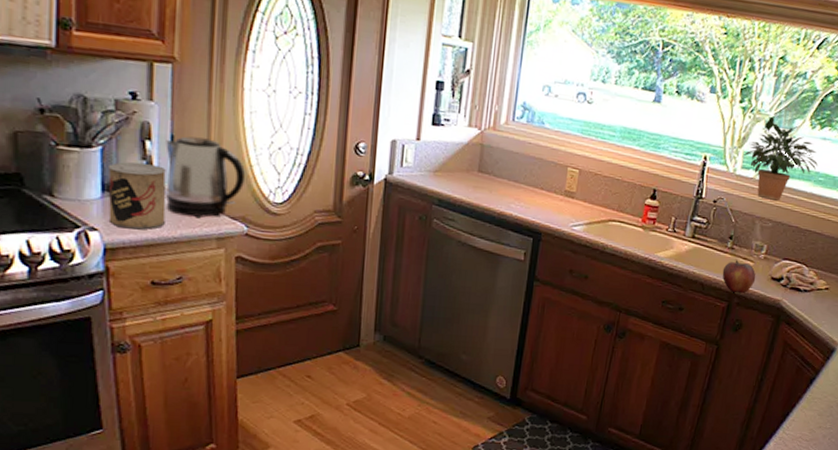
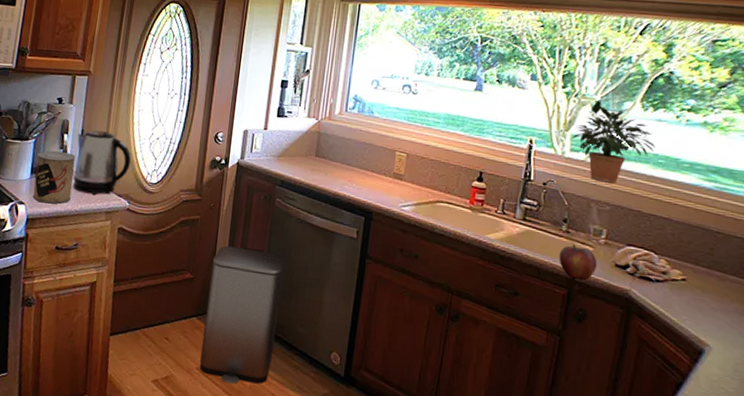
pedal bin: none [349,273,446,417] -> present [199,246,286,385]

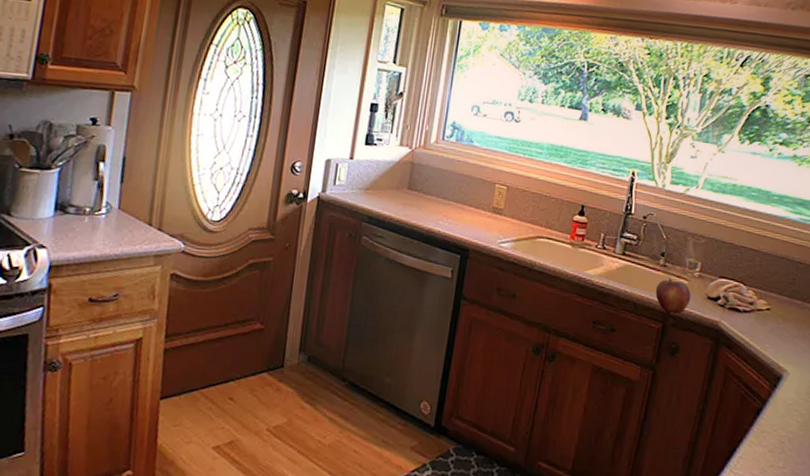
tin can: present [32,151,76,204] -> none [57,182,115,247]
kettle: present [72,130,131,195] -> none [111,157,188,236]
pedal bin: present [199,246,286,385] -> none [270,290,372,444]
potted plant: present [571,100,656,184] -> none [672,132,750,216]

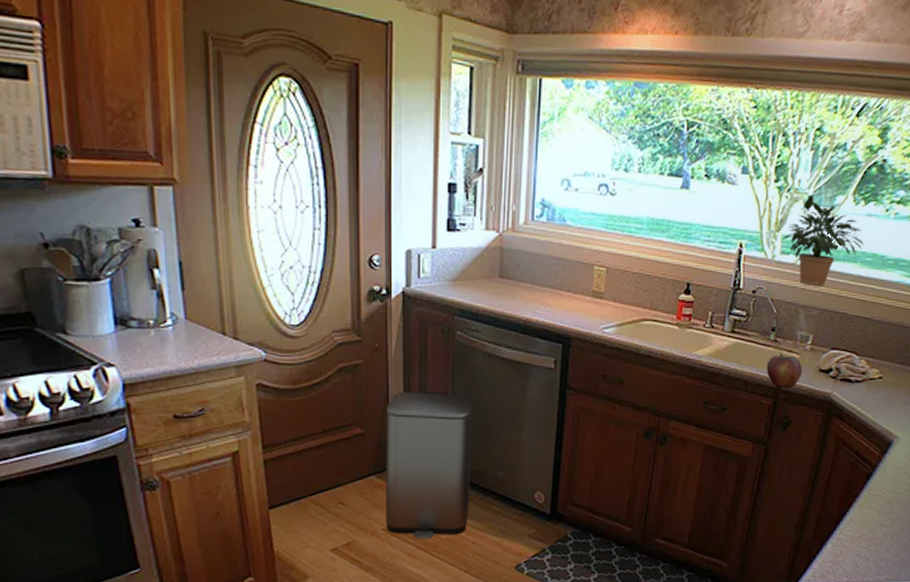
pedal bin: none [270,290,372,444] -> present [385,392,475,540]
potted plant: none [672,132,750,216] -> present [782,194,865,286]

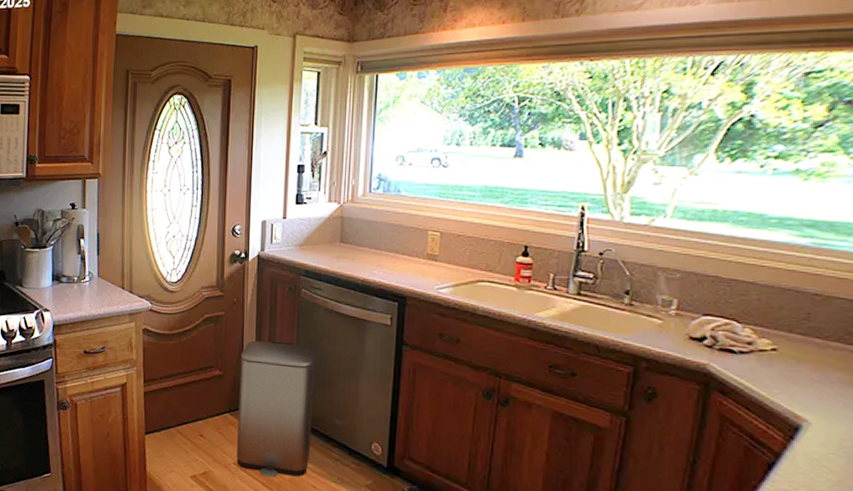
fruit: present [766,353,803,389] -> none [621,318,668,357]
potted plant: present [782,194,865,286] -> none [631,155,736,248]

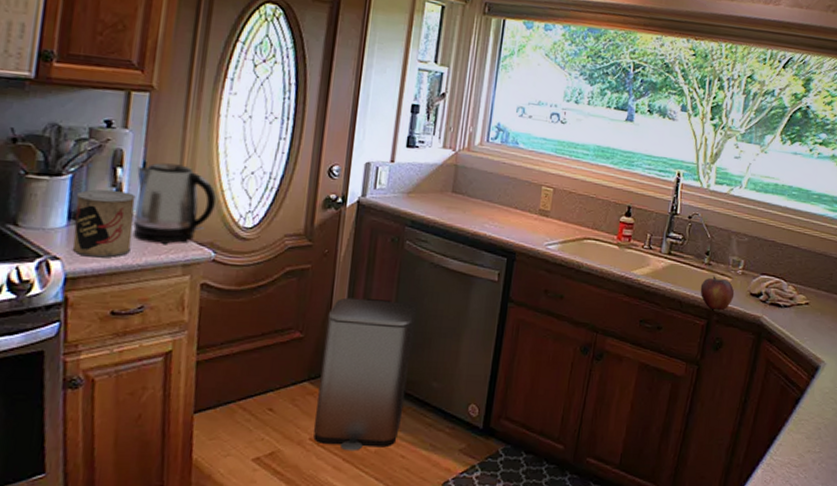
tin can: none [56,257,94,309] -> present [72,189,136,258]
kettle: none [94,232,150,297] -> present [132,162,217,244]
fruit: none [621,318,668,357] -> present [700,276,735,311]

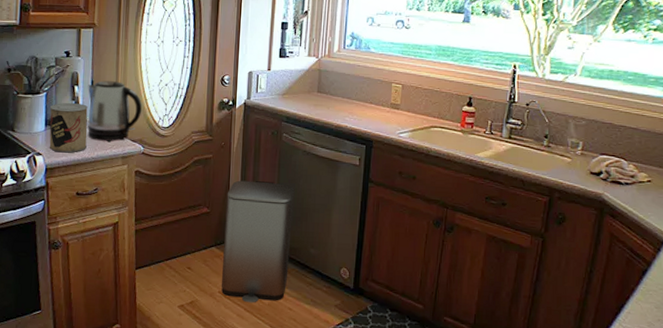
fruit: present [700,276,735,311] -> none [541,157,575,189]

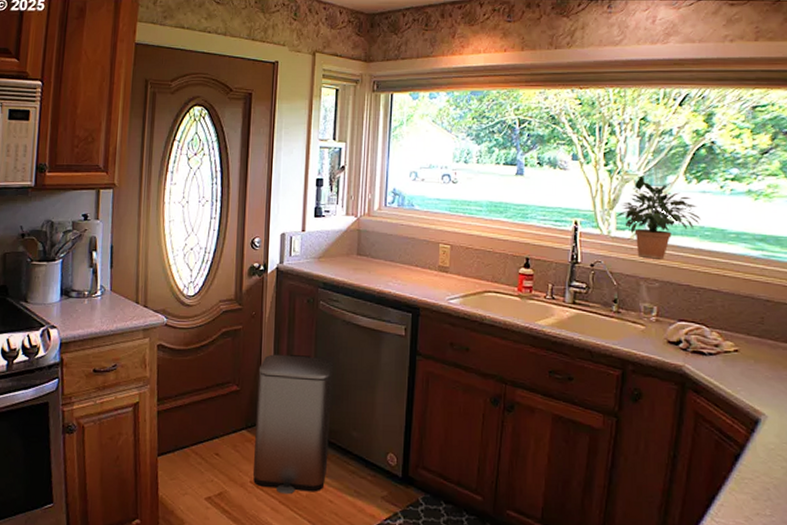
tin can: present [49,103,88,153] -> none [64,270,107,326]
kettle: present [87,80,143,142] -> none [106,244,166,312]
potted plant: none [551,25,626,100] -> present [616,175,702,259]

